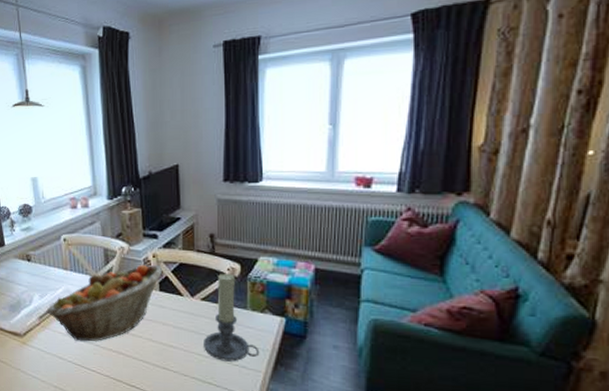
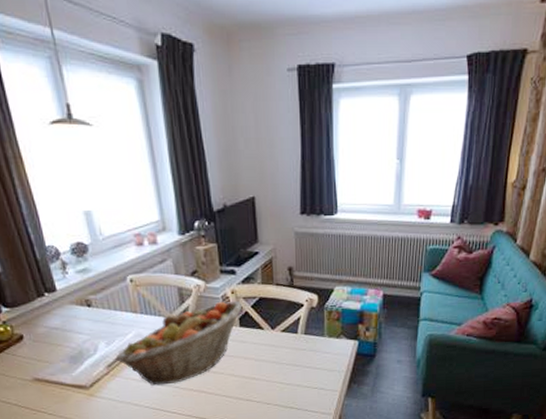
candle holder: present [204,273,260,362] -> none [285,304,336,386]

